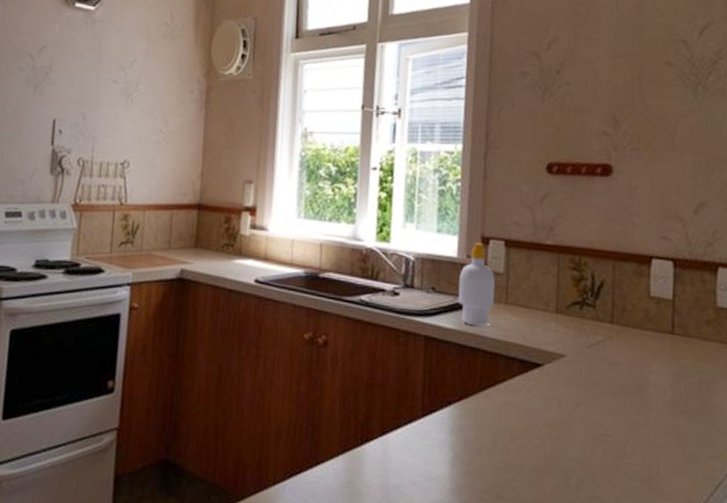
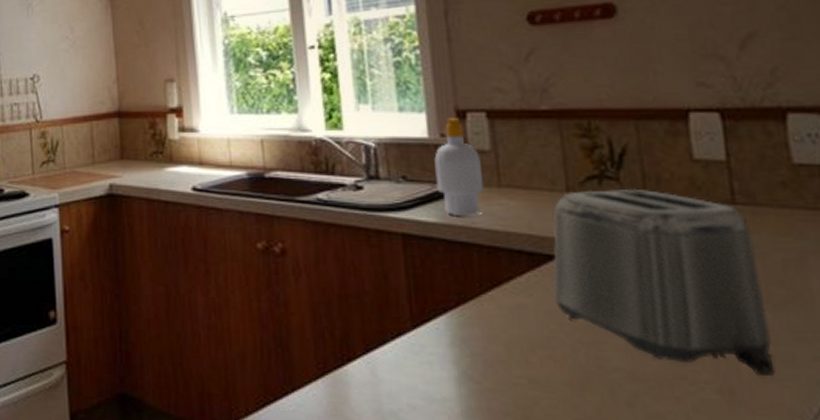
toaster: none [534,313,684,470] -> present [552,188,776,377]

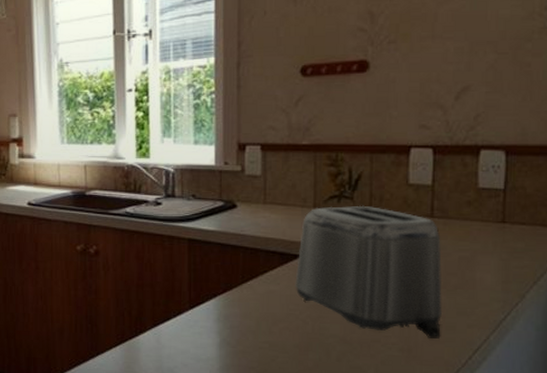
soap bottle: present [434,118,483,216] -> none [218,150,253,225]

